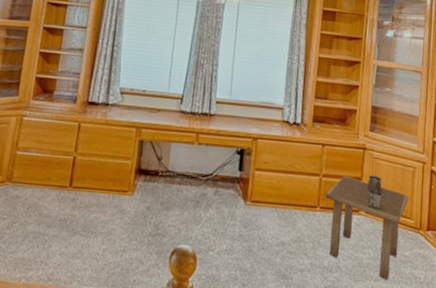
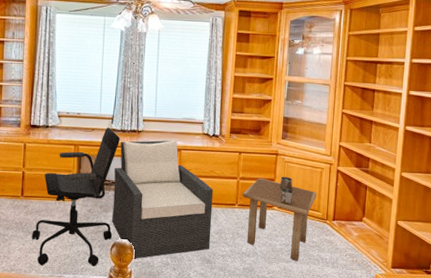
office chair: none [77,108,190,278] -> present [32,127,121,266]
armchair: none [173,125,293,271] -> present [111,140,214,259]

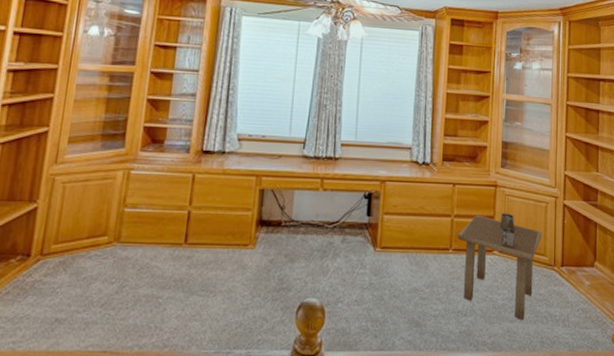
office chair: present [32,127,121,266] -> none [194,153,314,338]
armchair: present [111,140,214,259] -> none [298,169,424,325]

